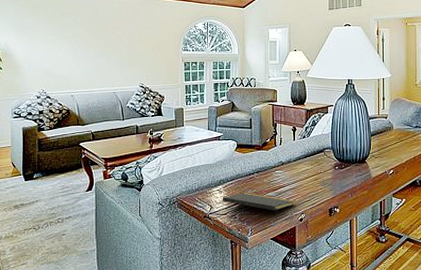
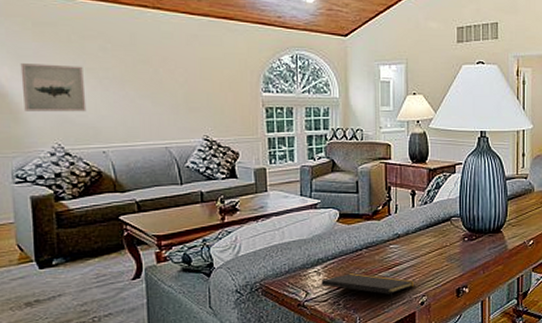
wall art: none [22,33,62,67] -> present [20,63,87,112]

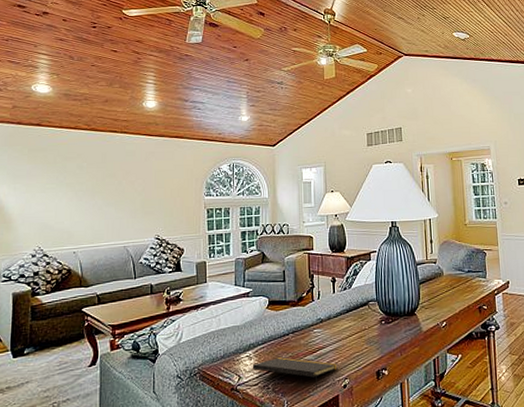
wall art: present [20,63,87,112] -> none [15,181,64,221]

